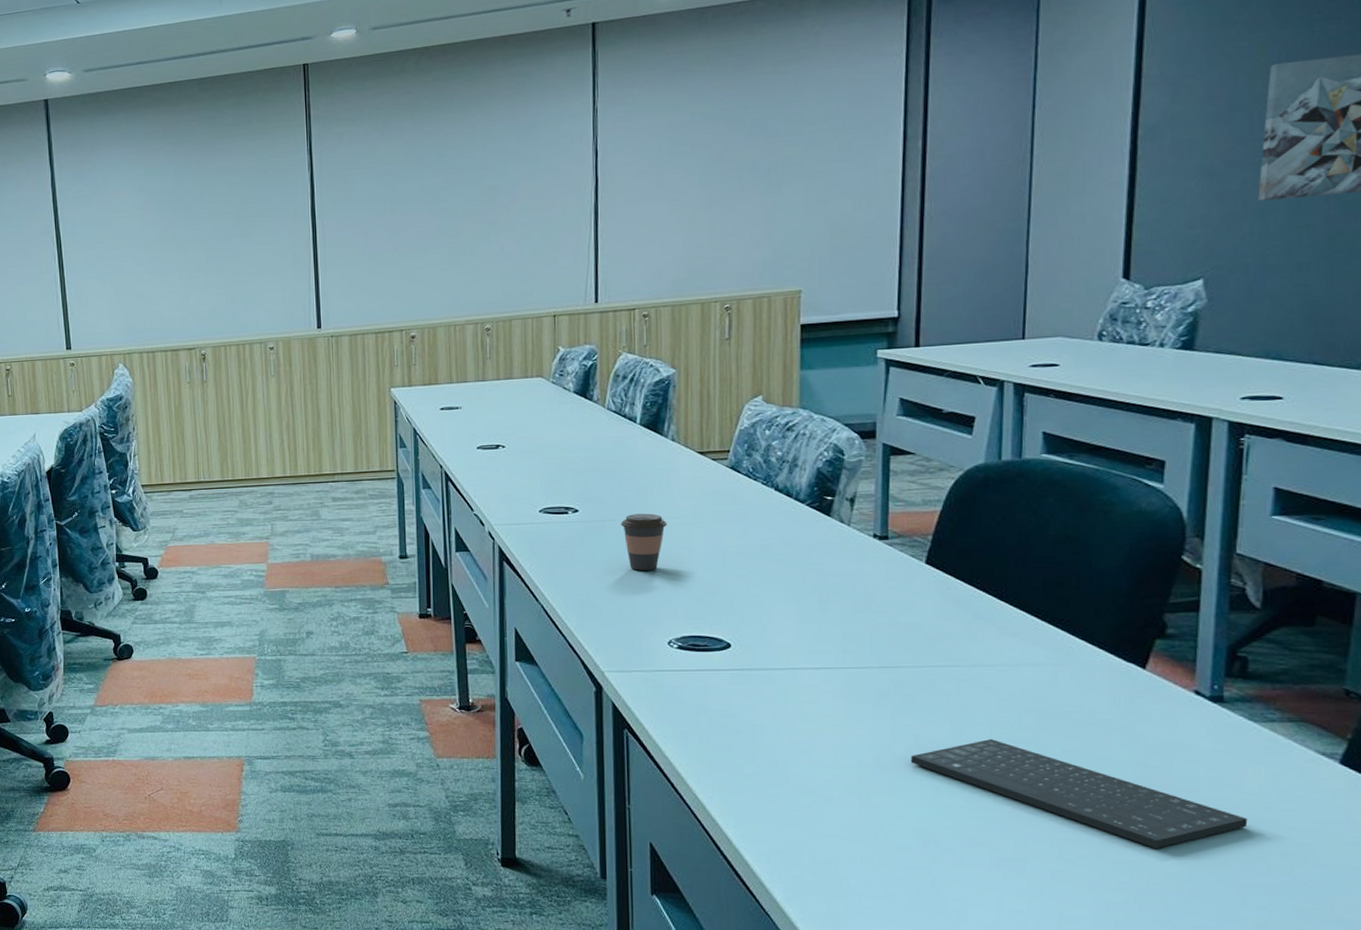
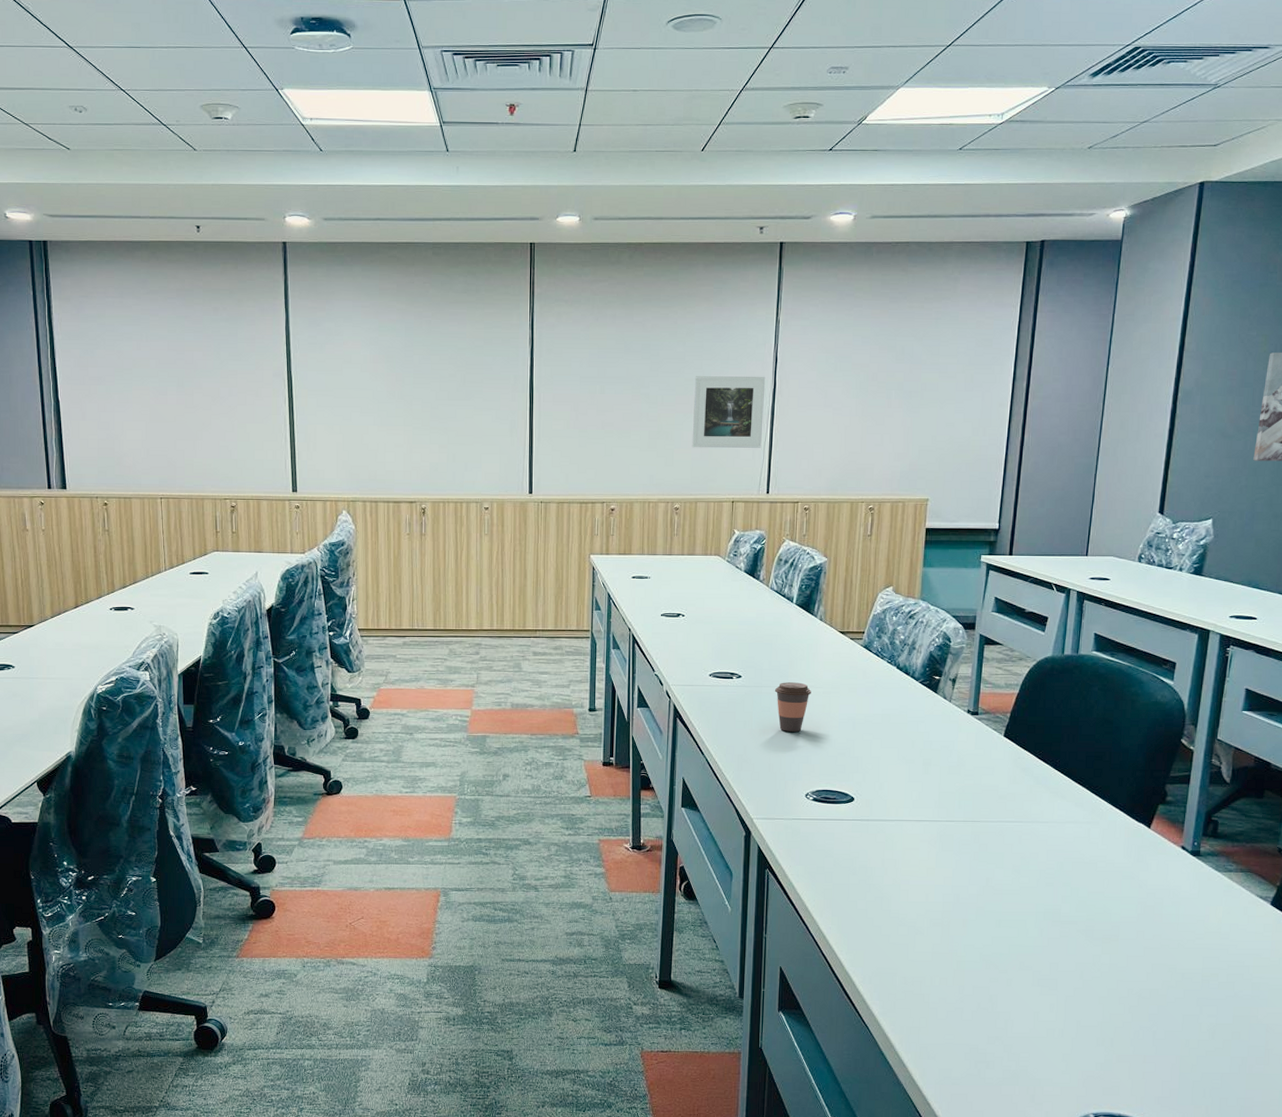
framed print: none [499,173,585,261] -> present [692,376,766,449]
keyboard: present [910,738,1248,849] -> none [981,881,1209,971]

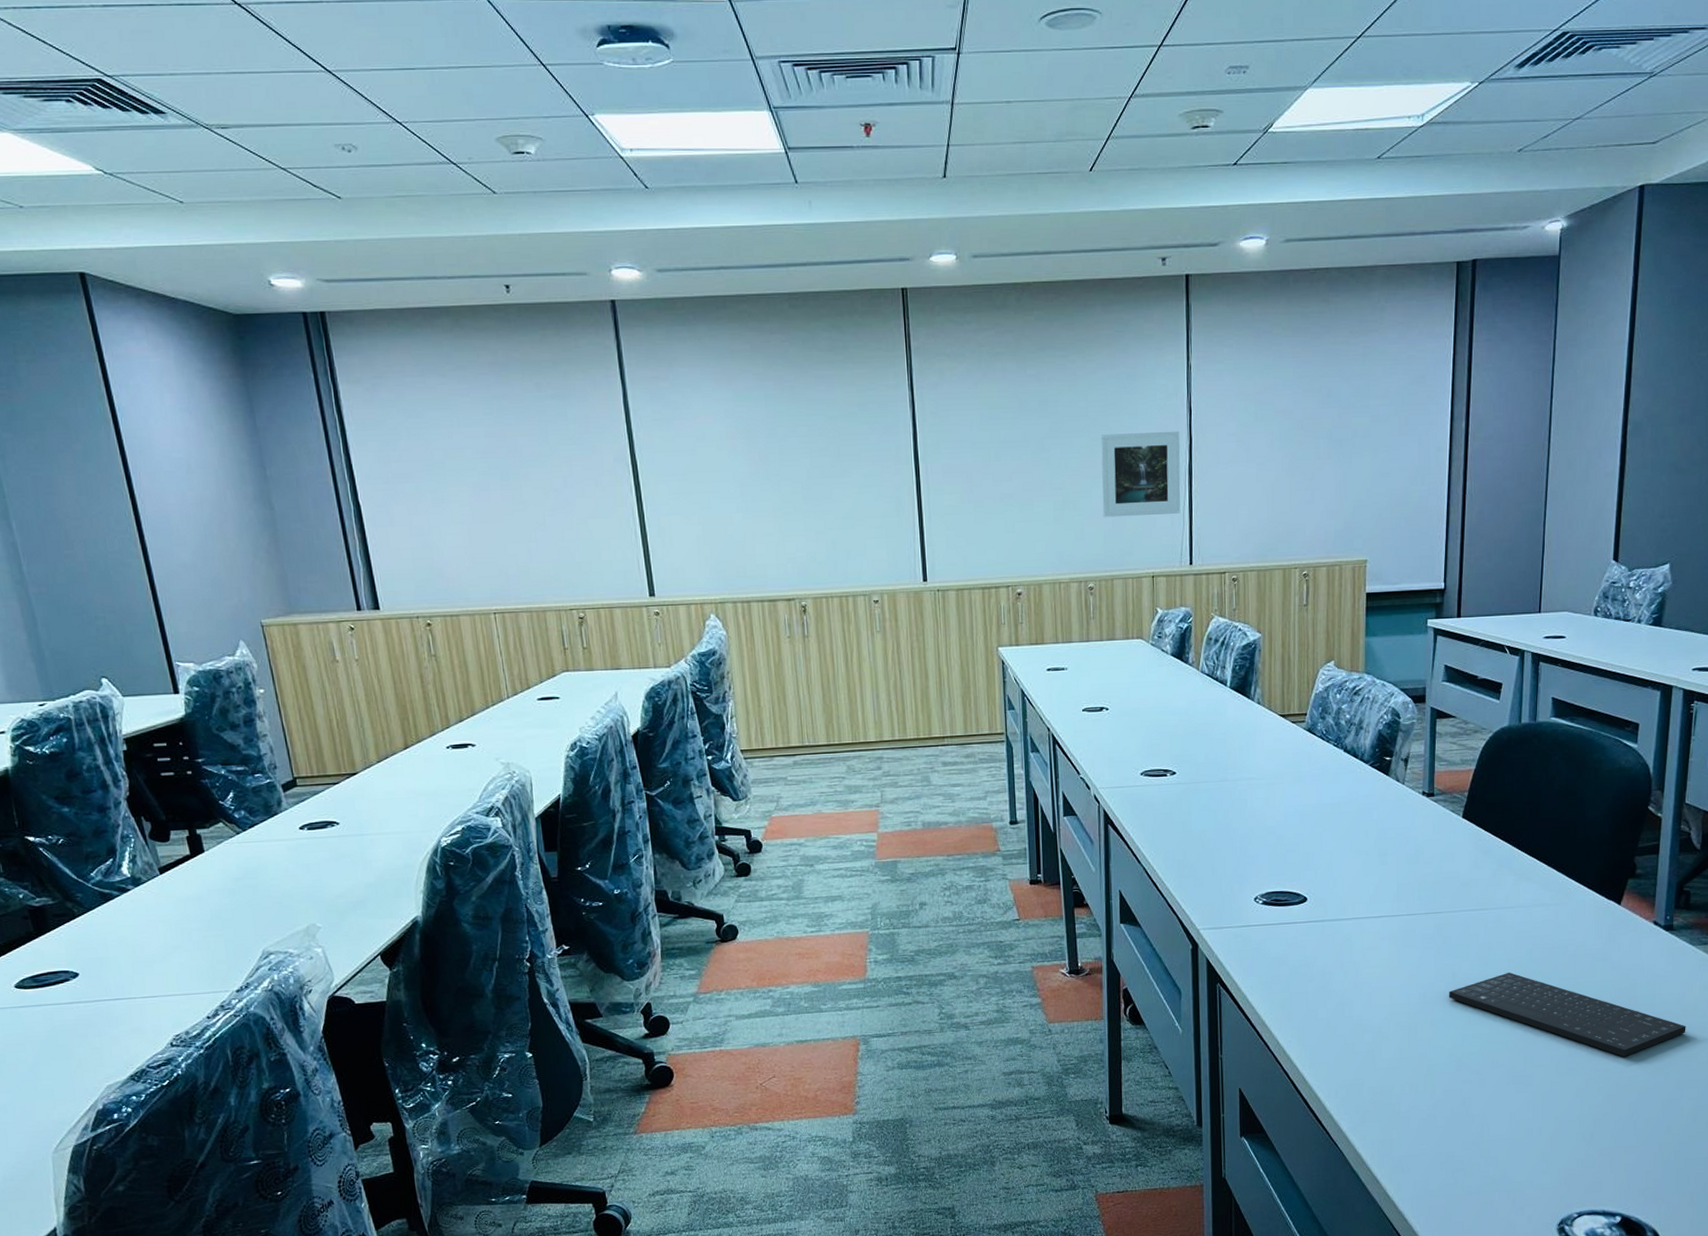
coffee cup: present [774,682,812,732] -> none [1213,775,1254,831]
keyboard: none [981,881,1209,971] -> present [1448,972,1686,1057]

